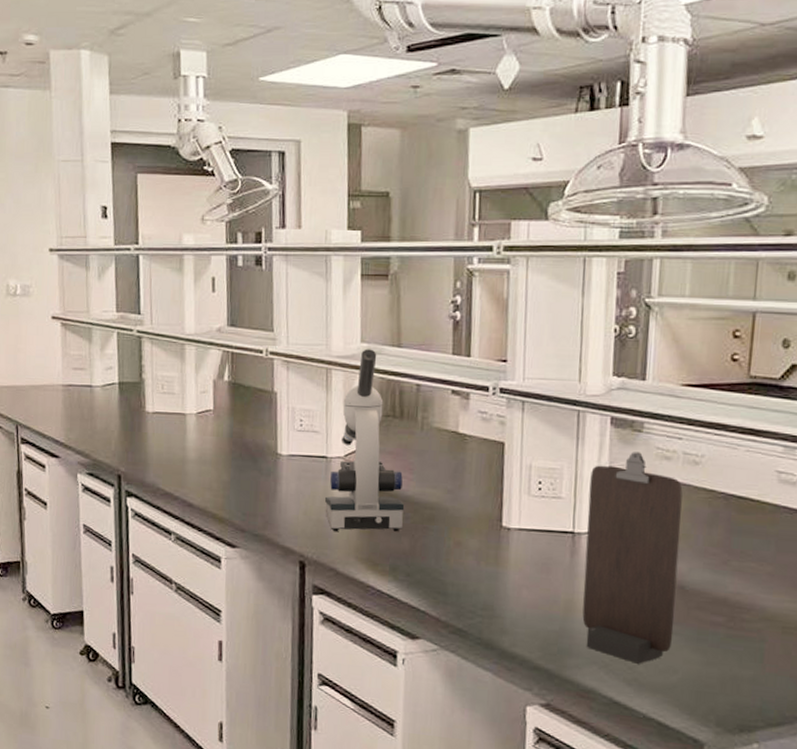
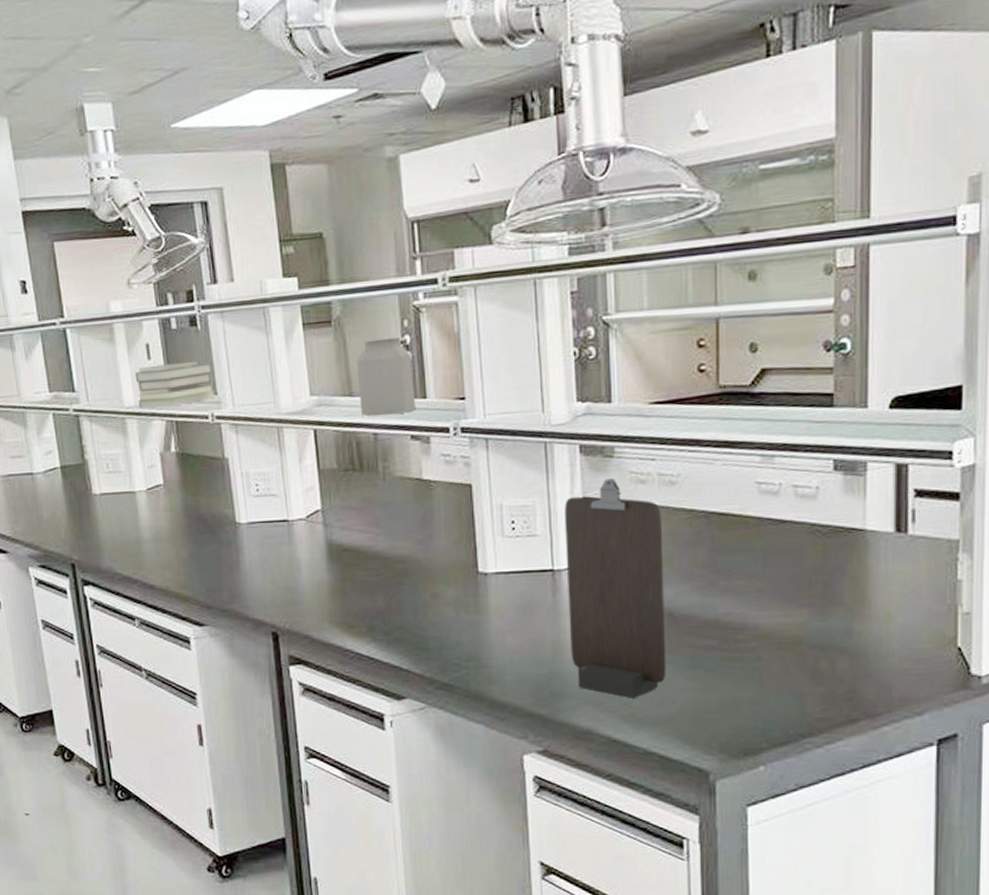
books: none [198,297,271,339] -> present [135,360,215,409]
microscope: present [324,349,405,532] -> none [290,401,376,598]
jar: none [407,296,461,369] -> present [356,338,417,417]

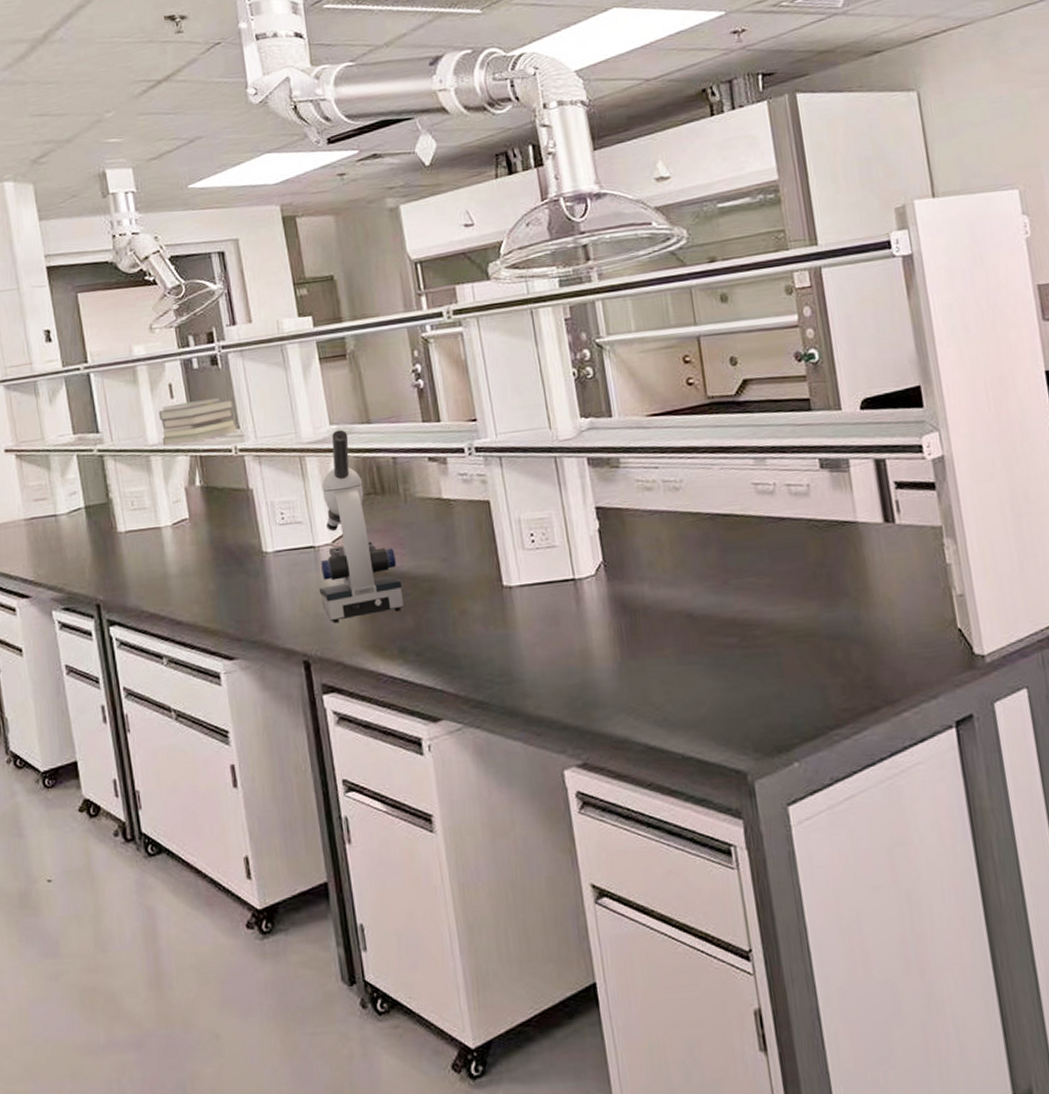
microscope: none [290,401,376,598] -> present [318,429,405,624]
jar: present [356,338,417,417] -> none [371,367,432,442]
clipboard: present [564,478,667,698] -> none [579,487,693,703]

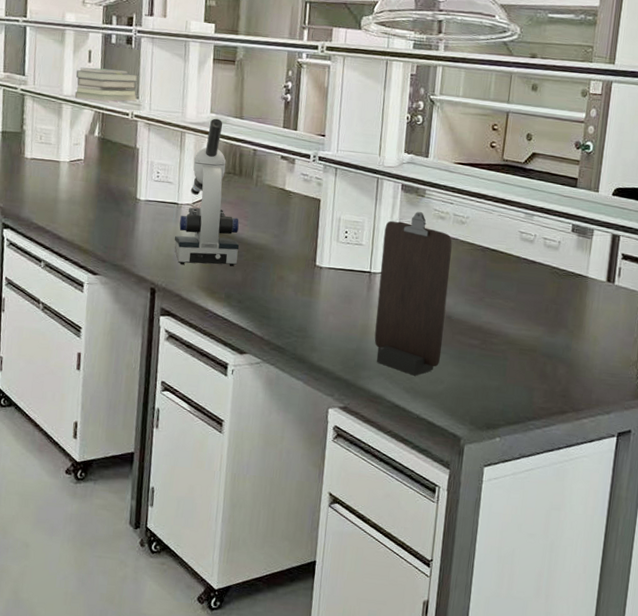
clipboard: none [579,487,693,703] -> present [374,212,452,376]

